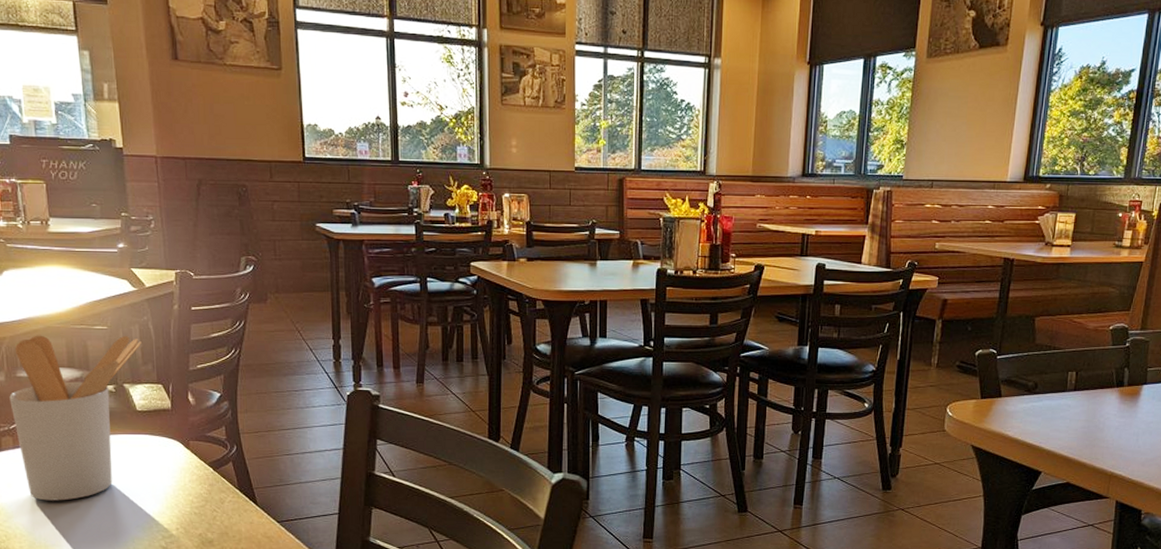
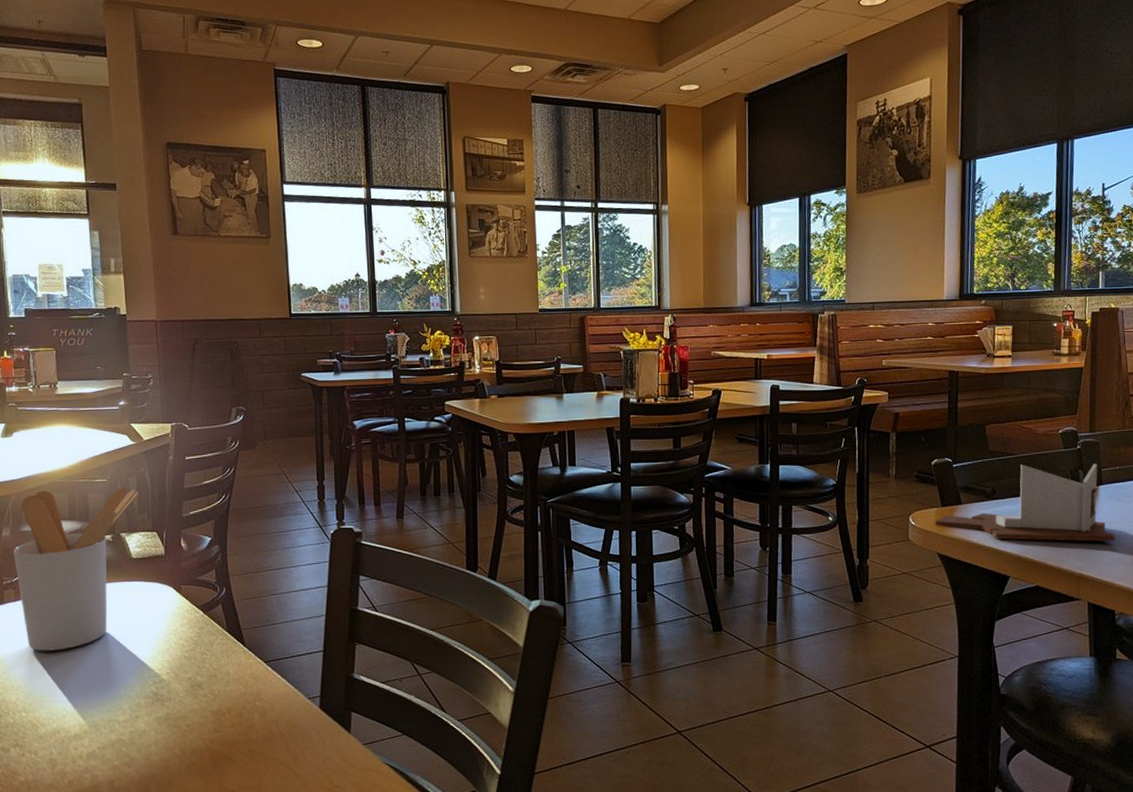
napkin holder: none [972,360,1153,442] -> present [935,463,1116,542]

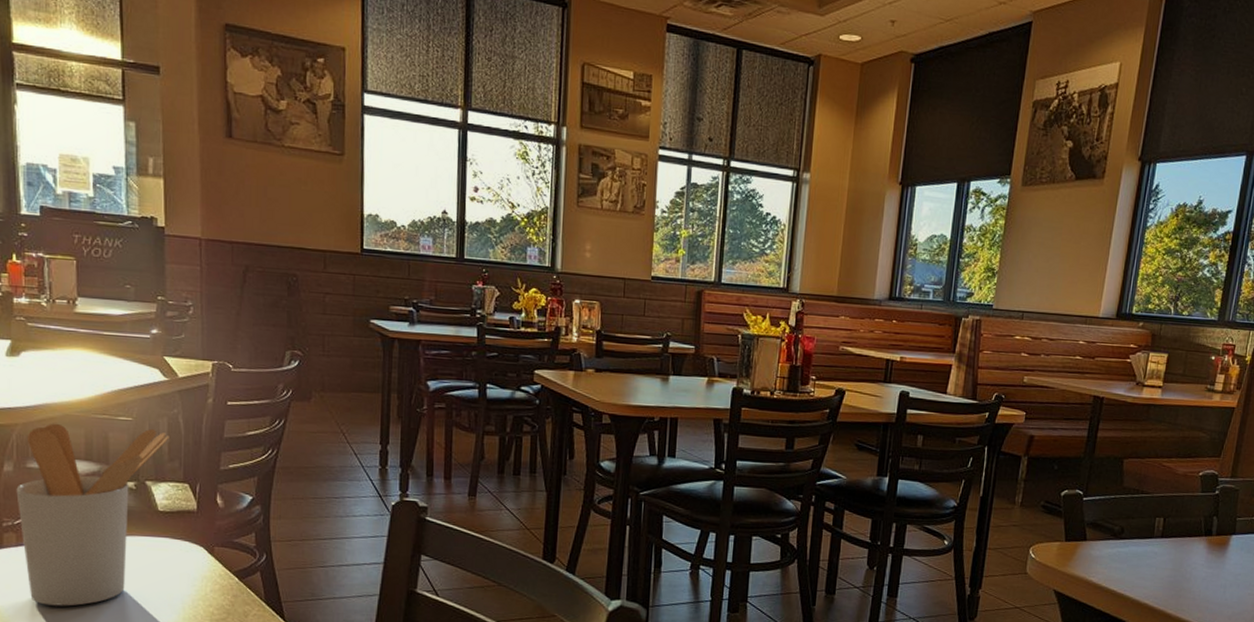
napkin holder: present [935,463,1116,542] -> none [1055,505,1240,595]

